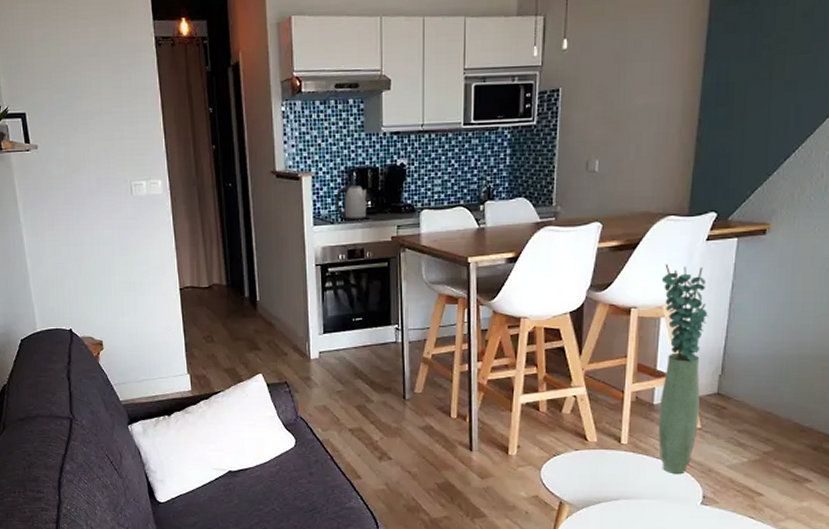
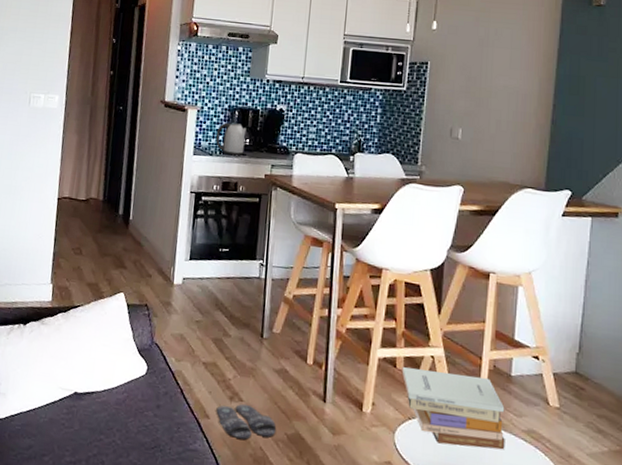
slippers: none [367,461,427,493] -> present [216,403,277,440]
books: none [545,408,648,474] -> present [401,367,505,450]
vase: present [658,264,708,473] -> none [516,233,565,456]

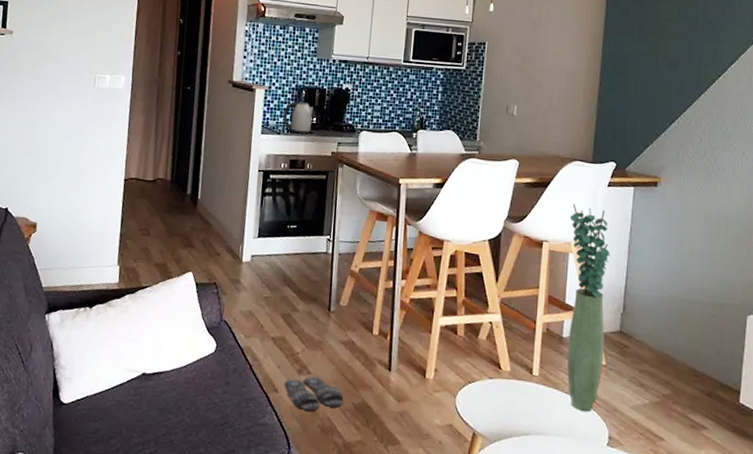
books: present [401,367,505,450] -> none [462,334,557,407]
vase: none [516,233,565,456] -> present [567,203,610,411]

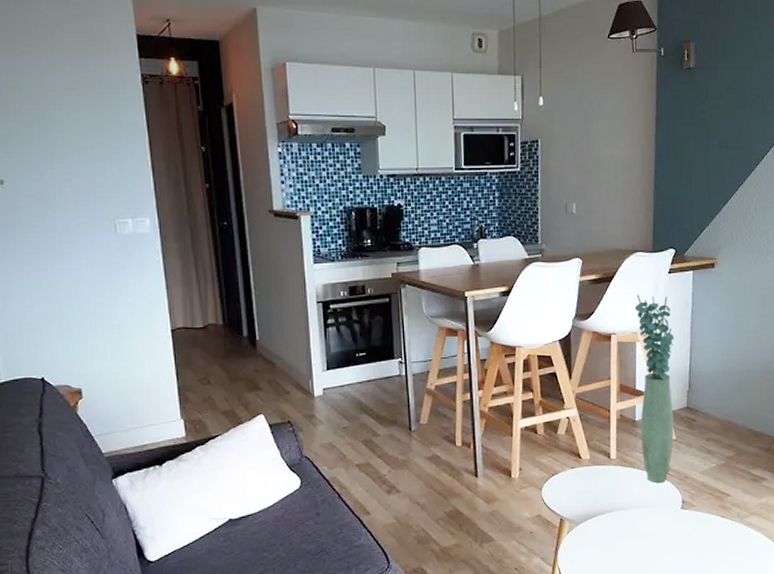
kettle: present [284,101,313,135] -> none [335,223,367,259]
slippers: present [285,376,344,411] -> none [376,493,436,526]

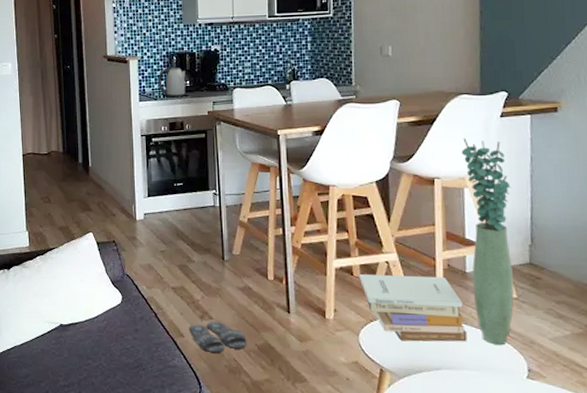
kettle: none [335,223,367,259] -> present [159,66,186,98]
slippers: none [376,493,436,526] -> present [189,321,247,353]
books: none [542,426,635,490] -> present [358,274,467,342]

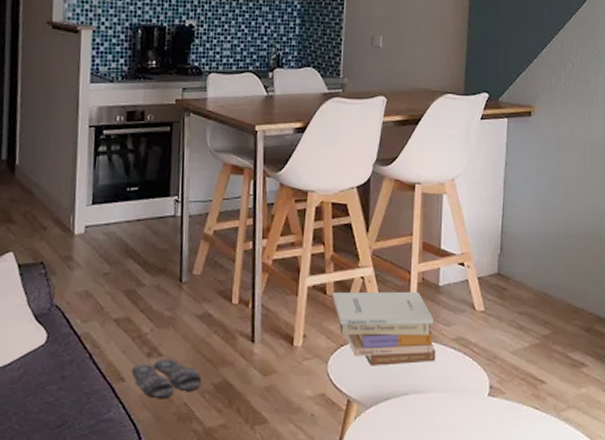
kettle: present [159,66,186,98] -> none [117,42,152,81]
vase: present [461,138,514,345] -> none [442,140,486,362]

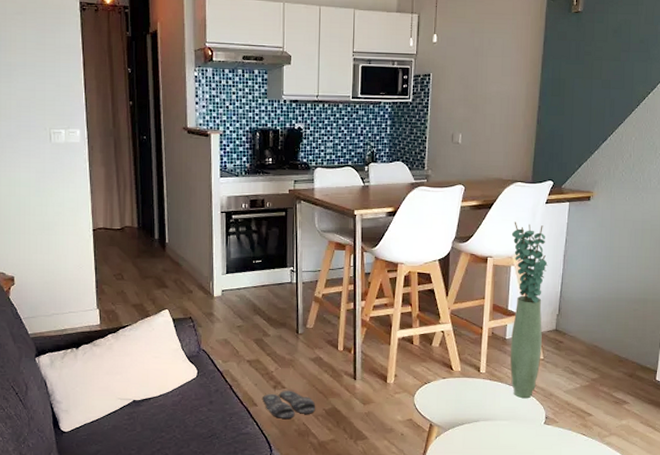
books: present [332,291,436,366] -> none [418,342,502,399]
vase: none [442,140,486,362] -> present [510,221,548,398]

